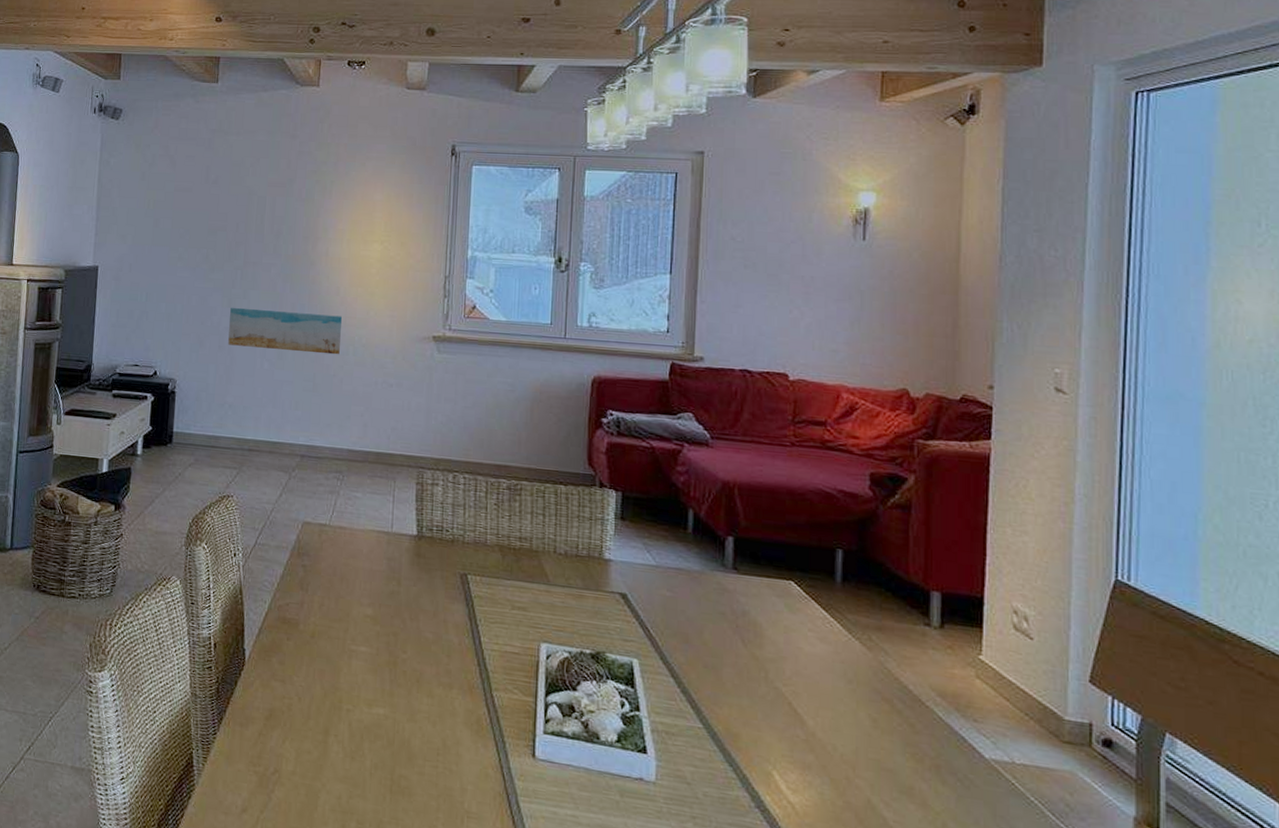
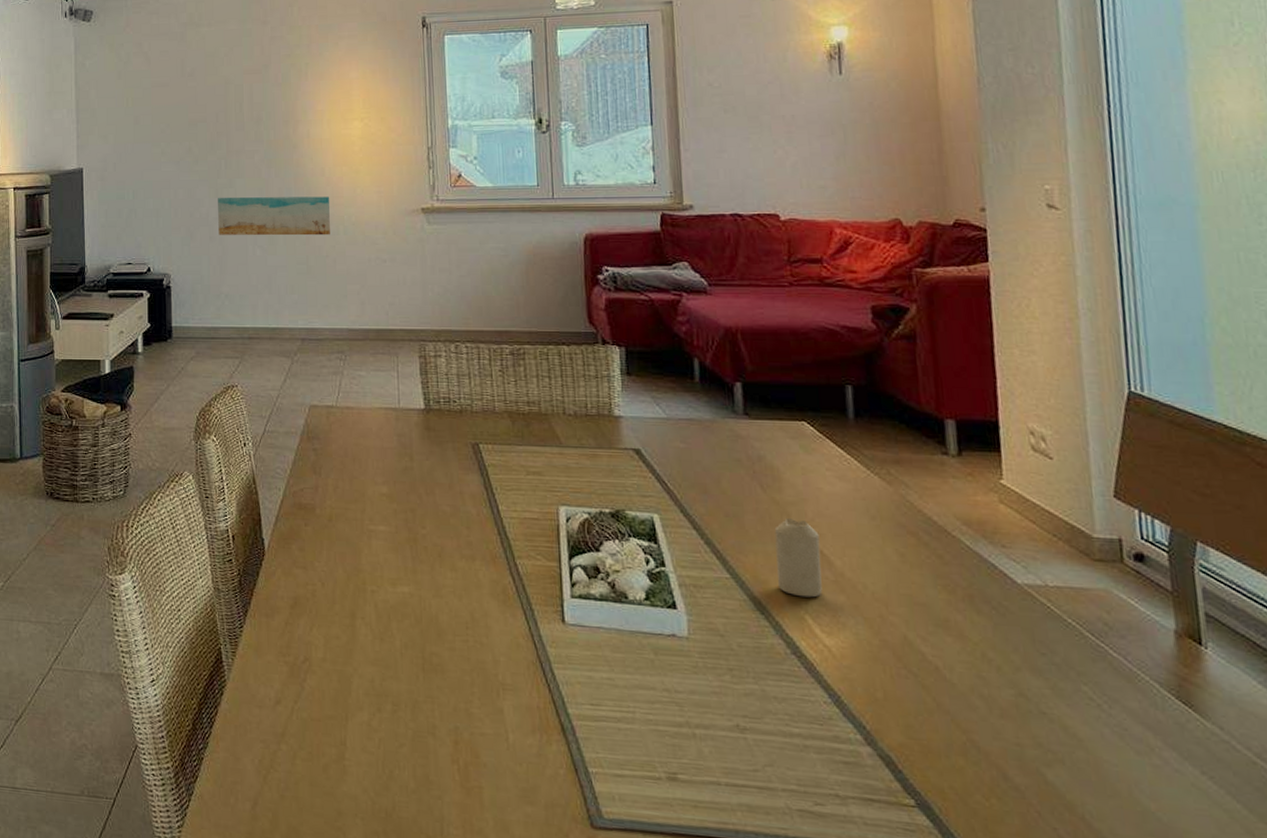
candle: none [748,675,795,755] -> present [774,519,822,598]

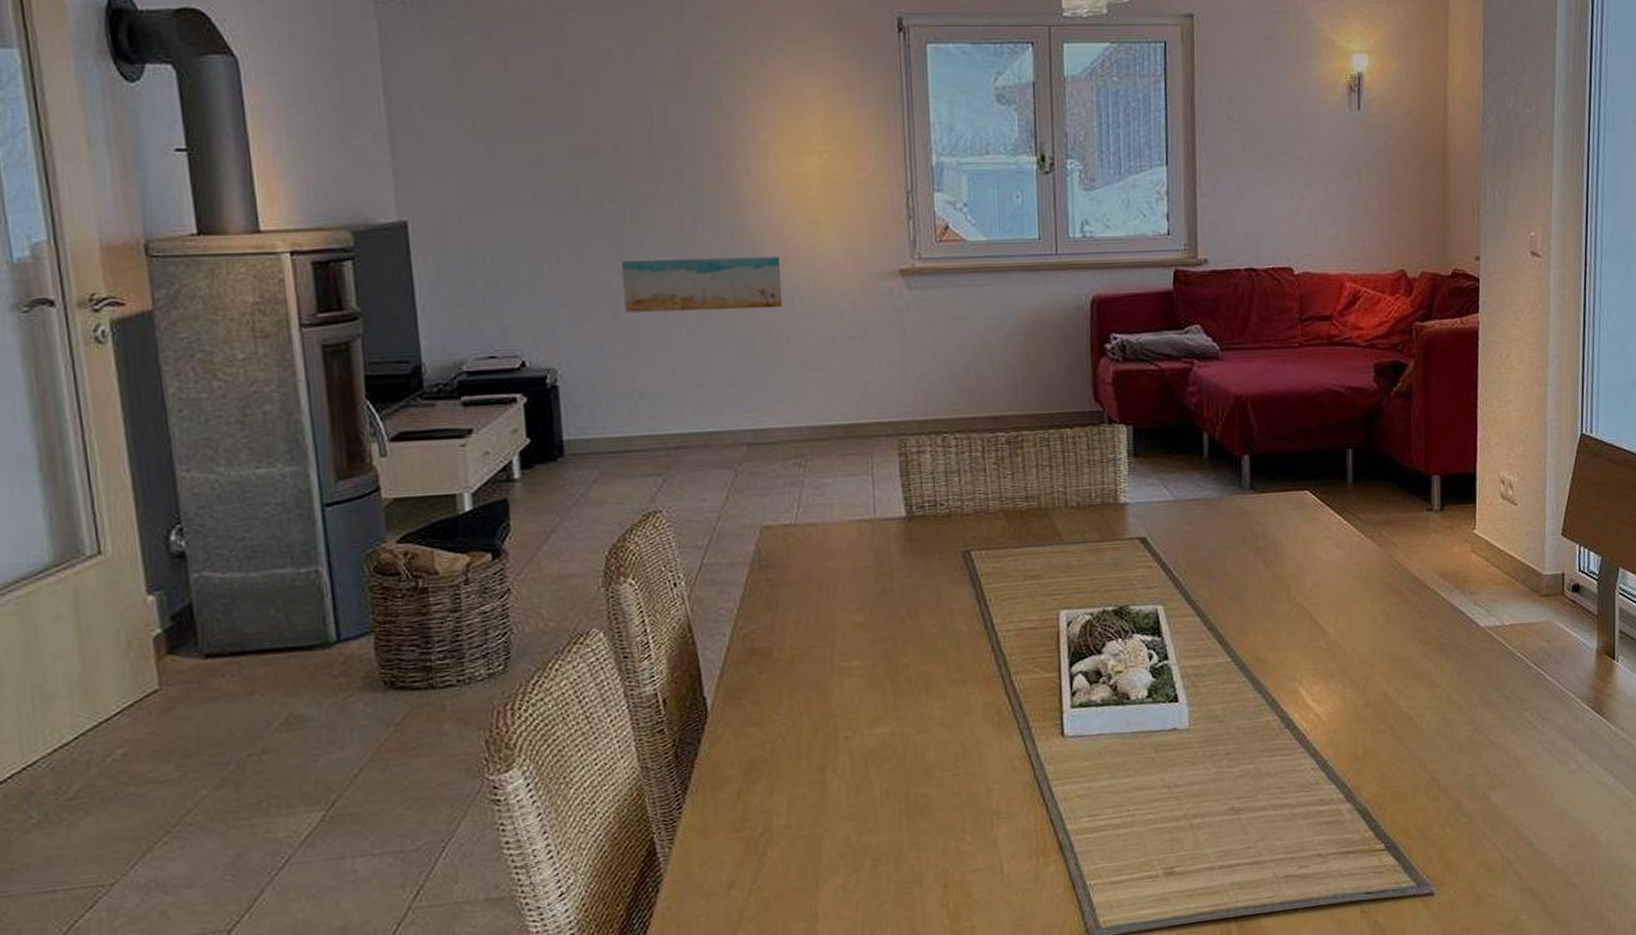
candle: present [774,519,822,598] -> none [1274,592,1316,670]

